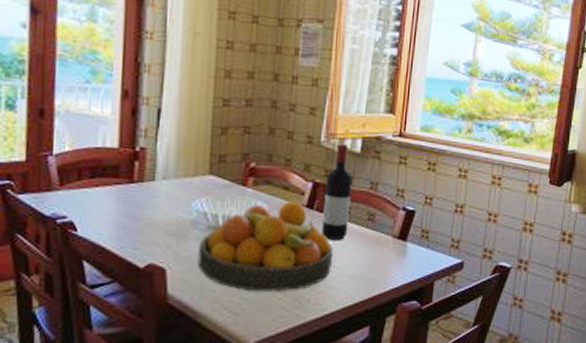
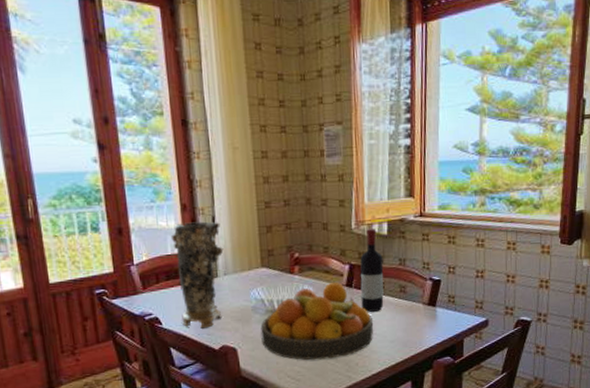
decorative vase: none [101,112,167,241] -> present [170,221,224,329]

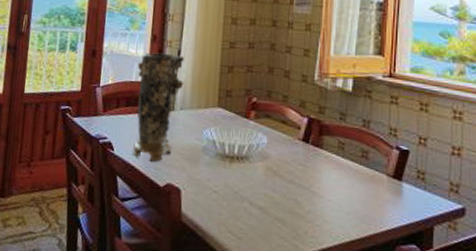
fruit bowl: present [260,282,374,360] -> none [207,133,329,221]
wine bottle: present [360,229,384,313] -> none [317,83,345,175]

